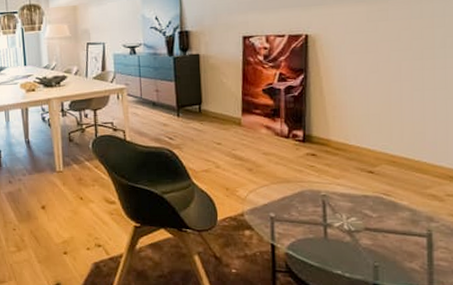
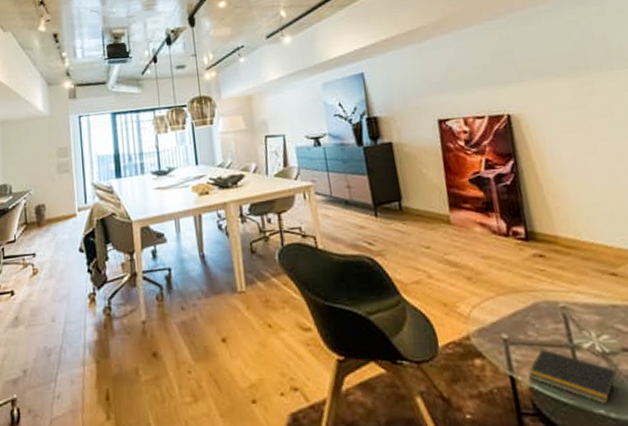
notepad: none [286,225,357,268] -> present [527,348,617,405]

